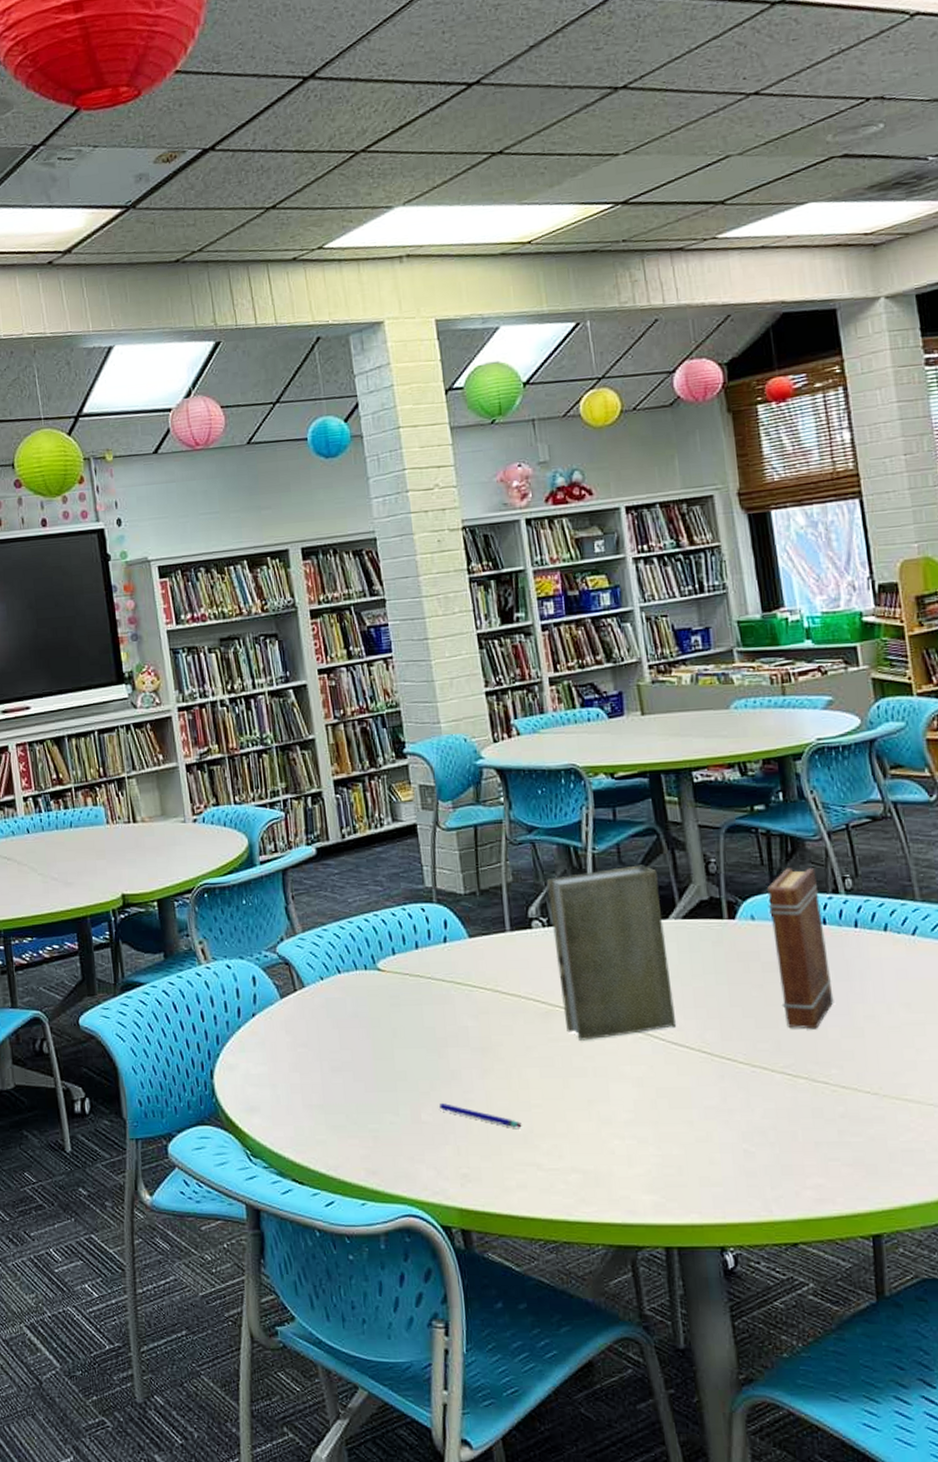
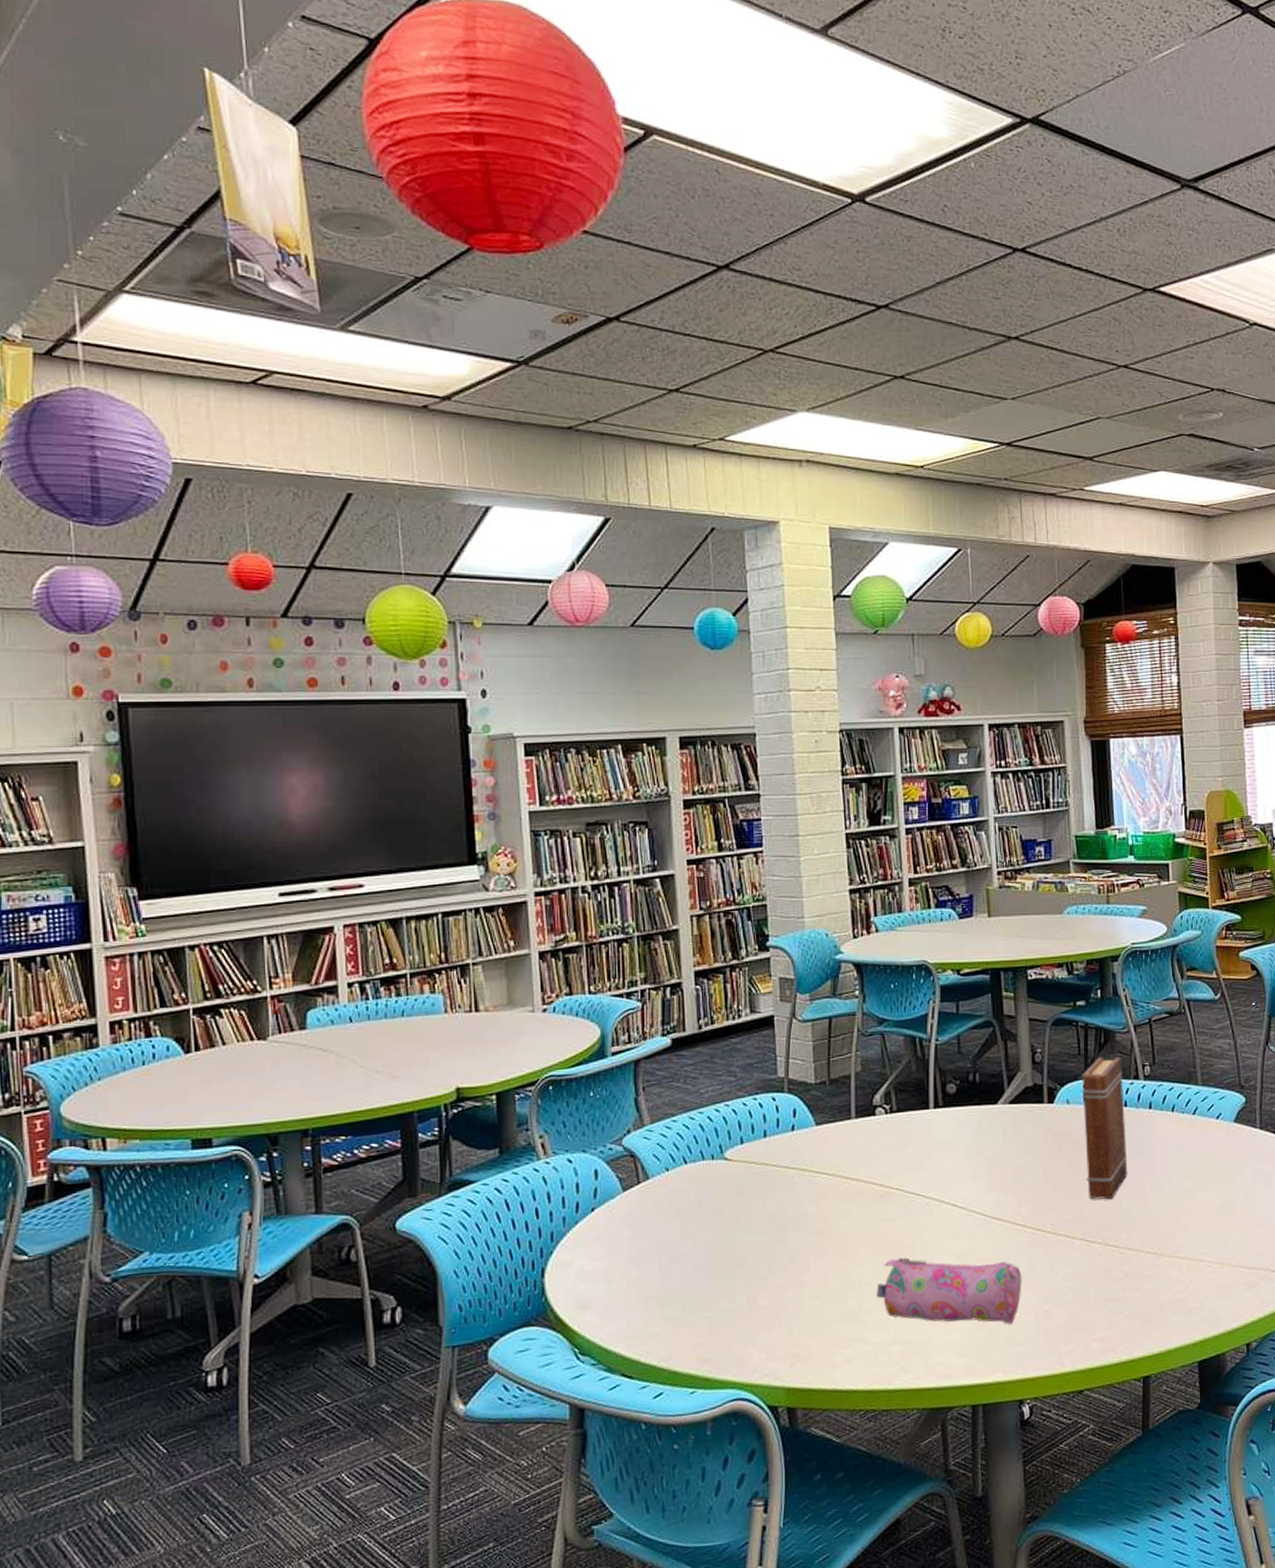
pen: present [439,1103,522,1128] -> none [775,1287,852,1306]
book: present [547,864,677,1041] -> none [893,1054,997,1220]
pencil case: none [547,1081,714,1162] -> present [876,1257,1022,1325]

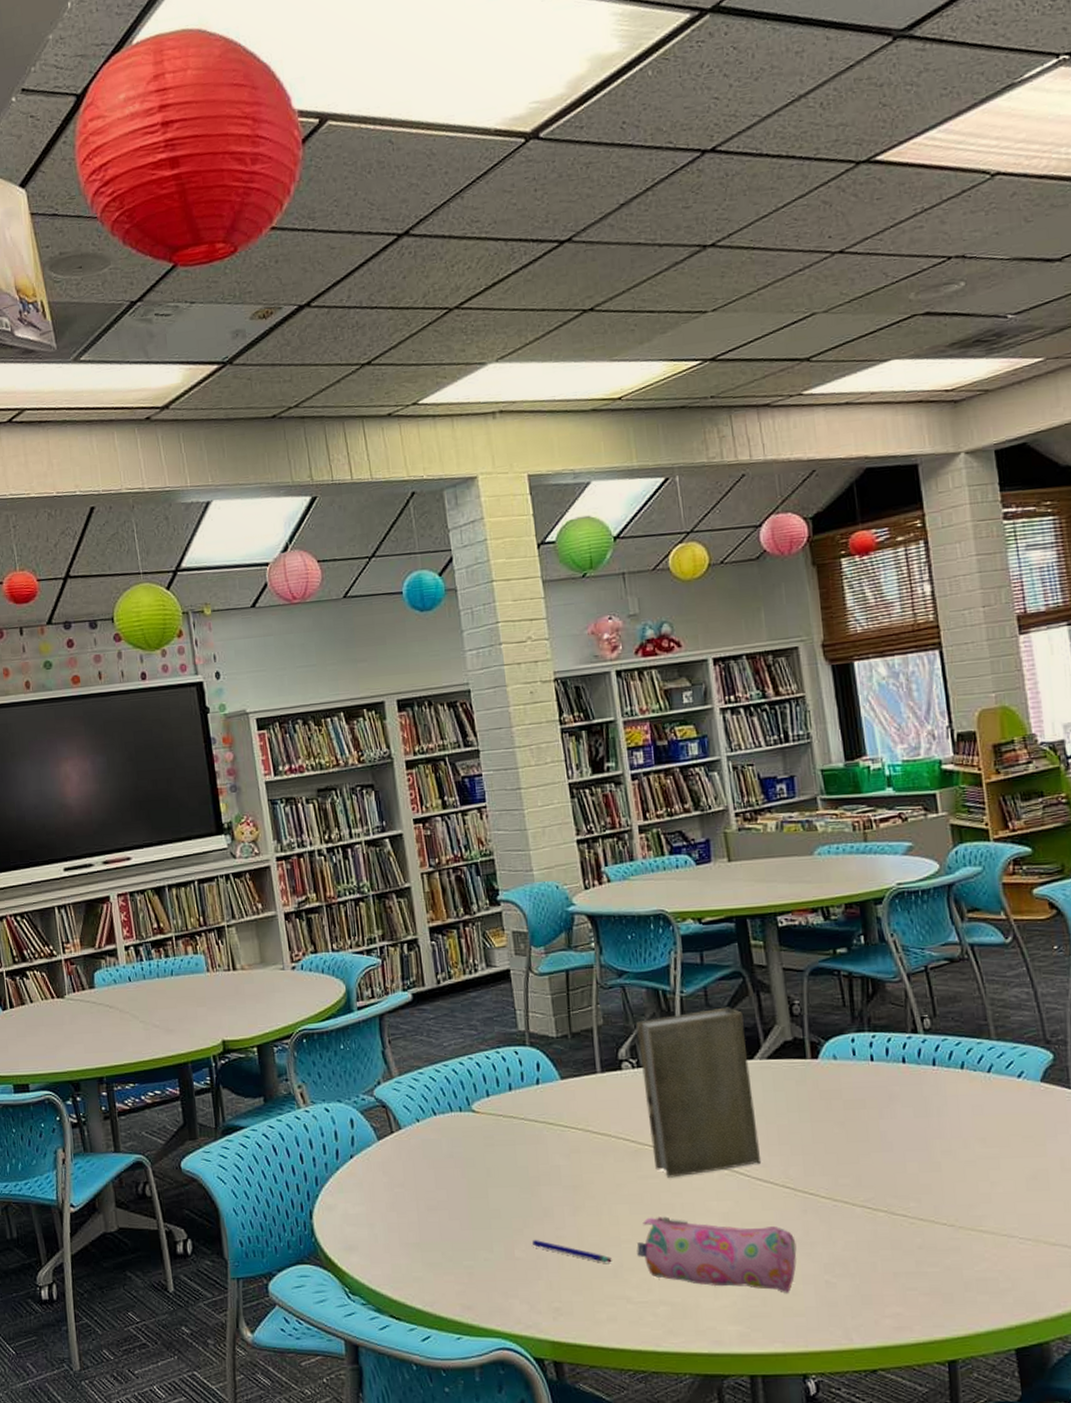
pen: none [775,1287,852,1306] -> present [532,1240,612,1263]
book: none [893,1054,997,1220] -> present [637,1007,762,1178]
book: present [1081,1057,1128,1200] -> none [849,1008,913,1164]

